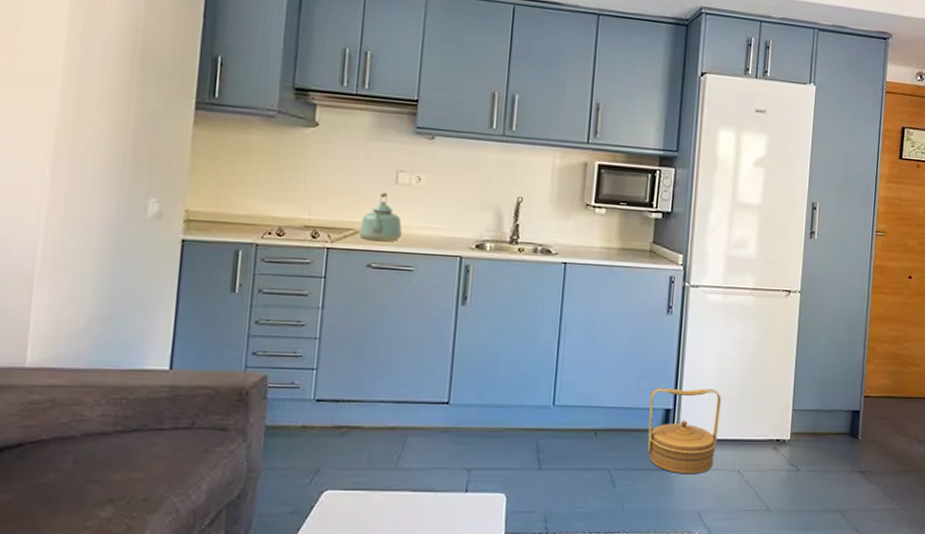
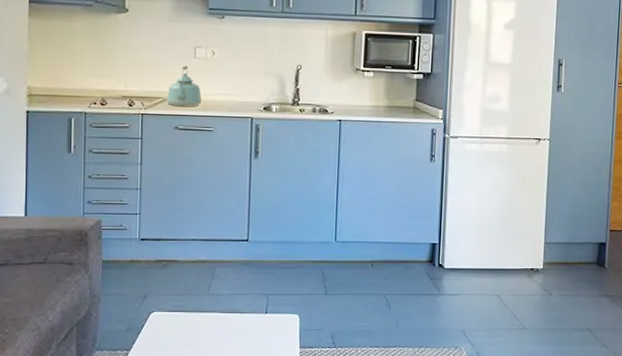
basket: present [647,388,721,475] -> none [417,225,480,299]

